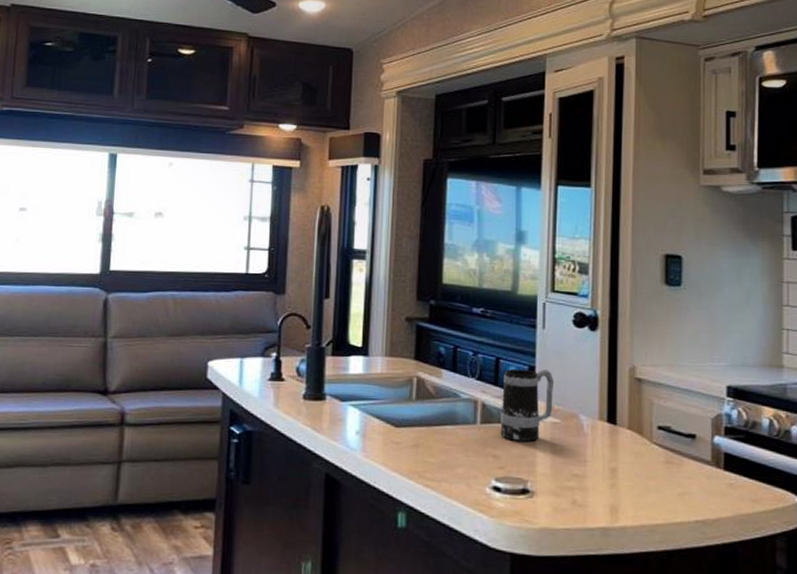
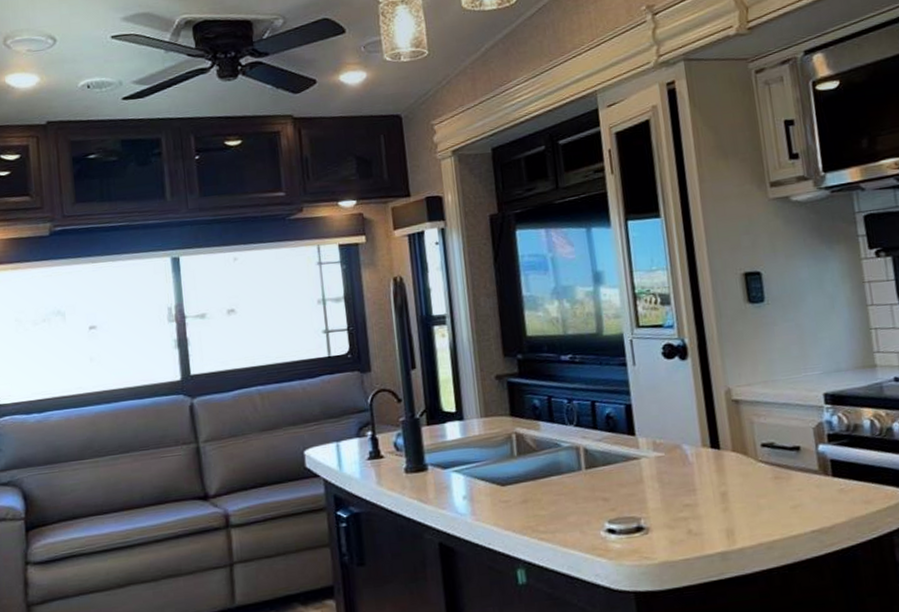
mug: present [500,368,553,441] -> none [601,405,655,481]

